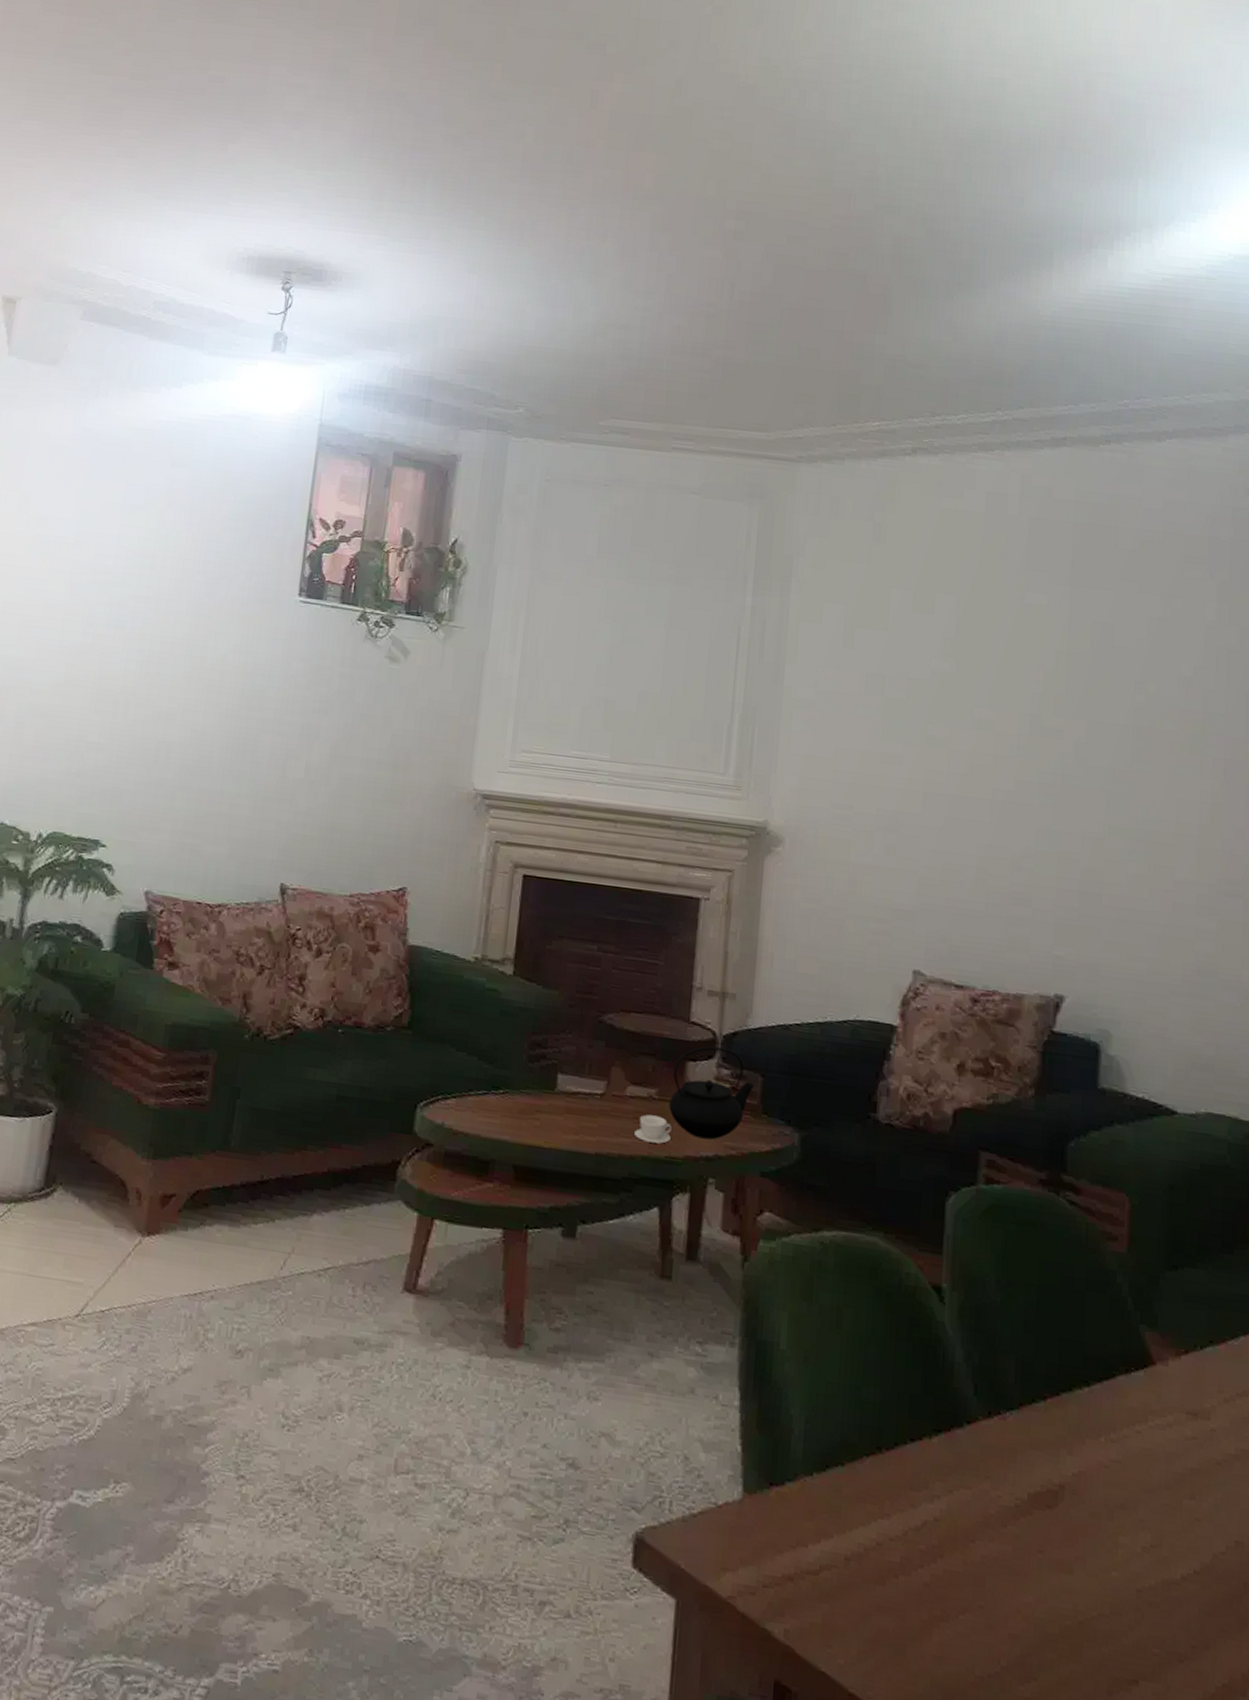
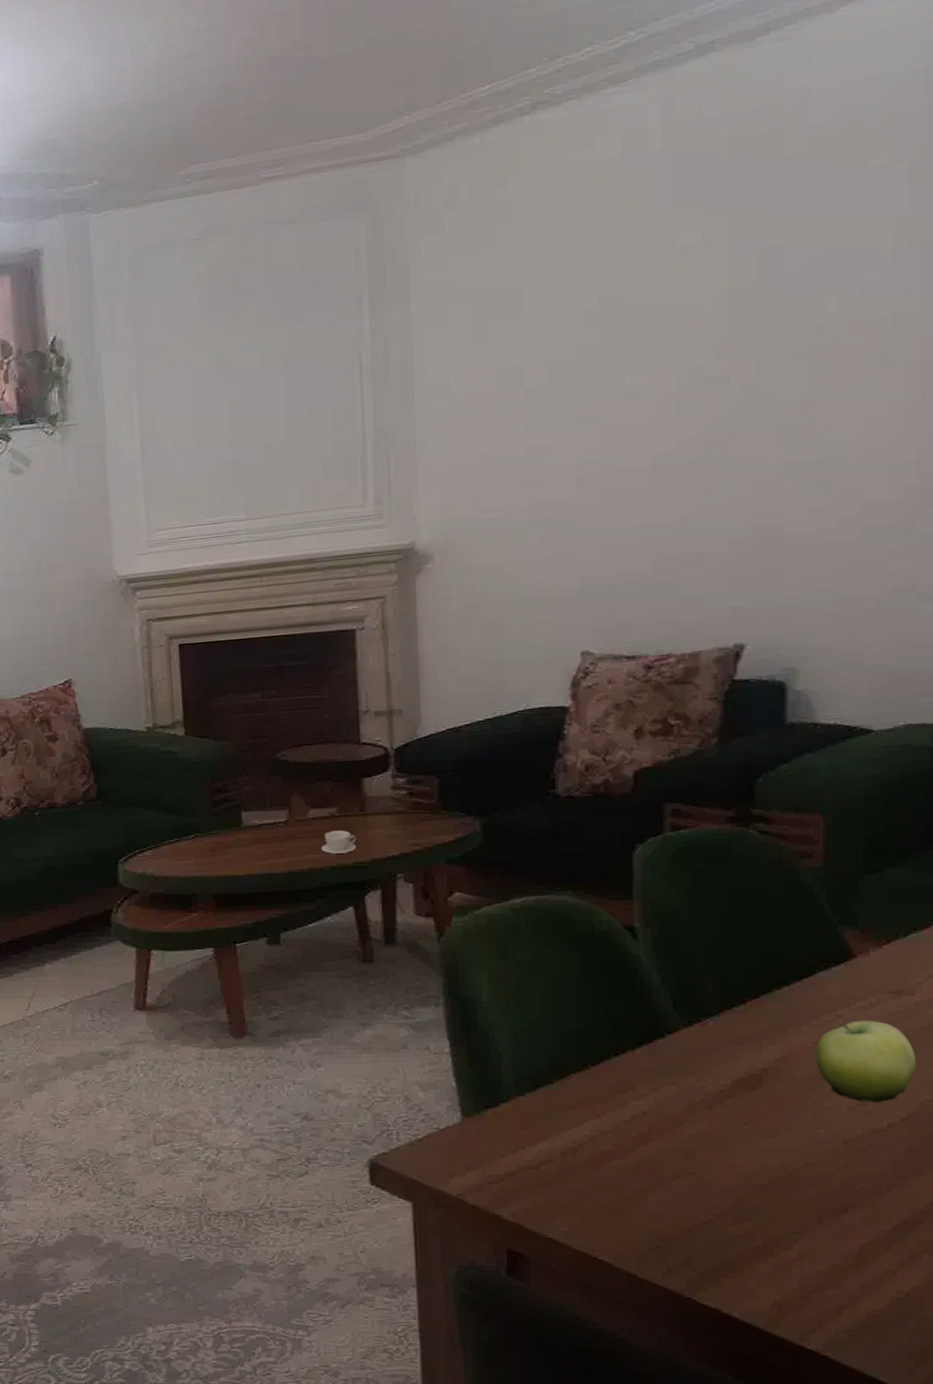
teapot: present [669,1046,755,1140] -> none [350,760,432,842]
fruit: none [1112,1438,1211,1547] -> present [815,1020,917,1103]

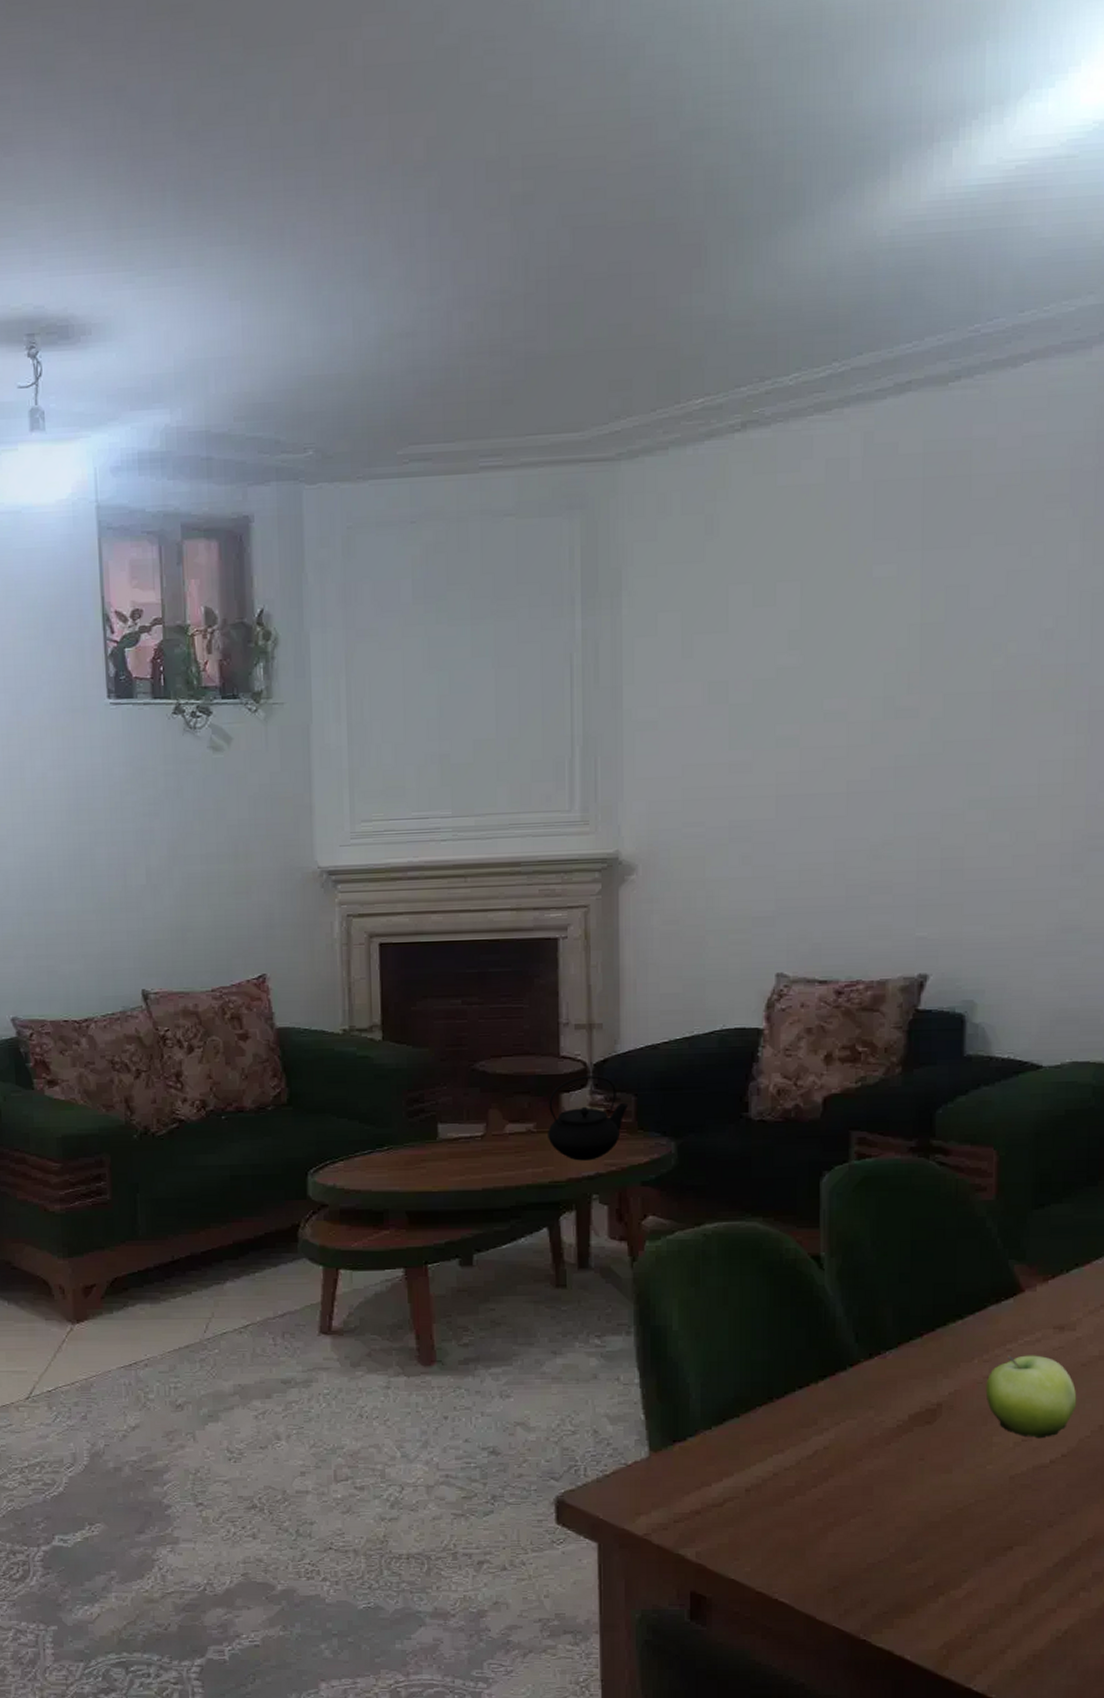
teacup: present [321,830,356,854] -> none [517,1147,552,1172]
teapot: none [350,760,432,842] -> present [548,1076,629,1161]

